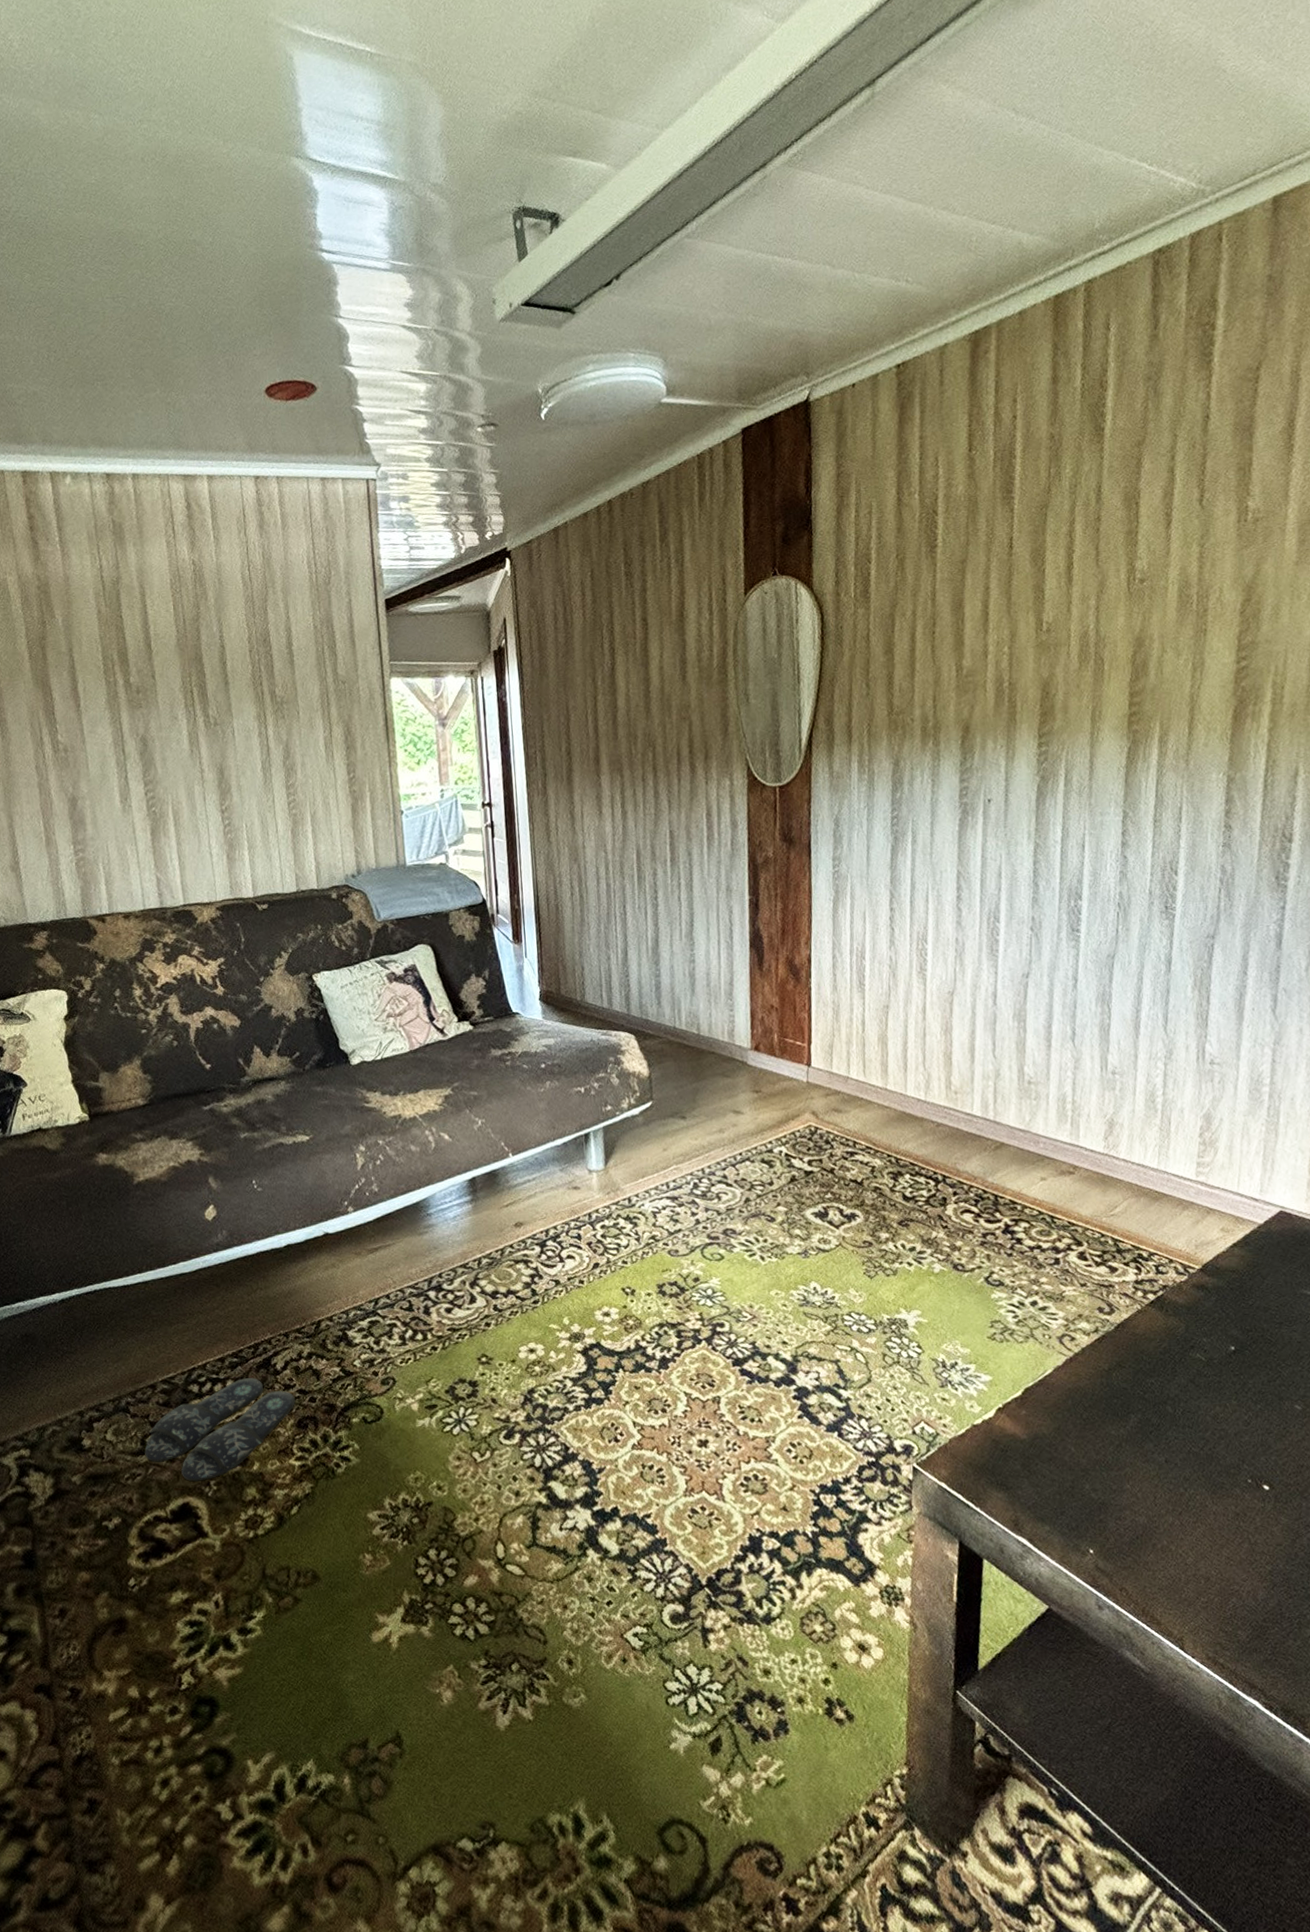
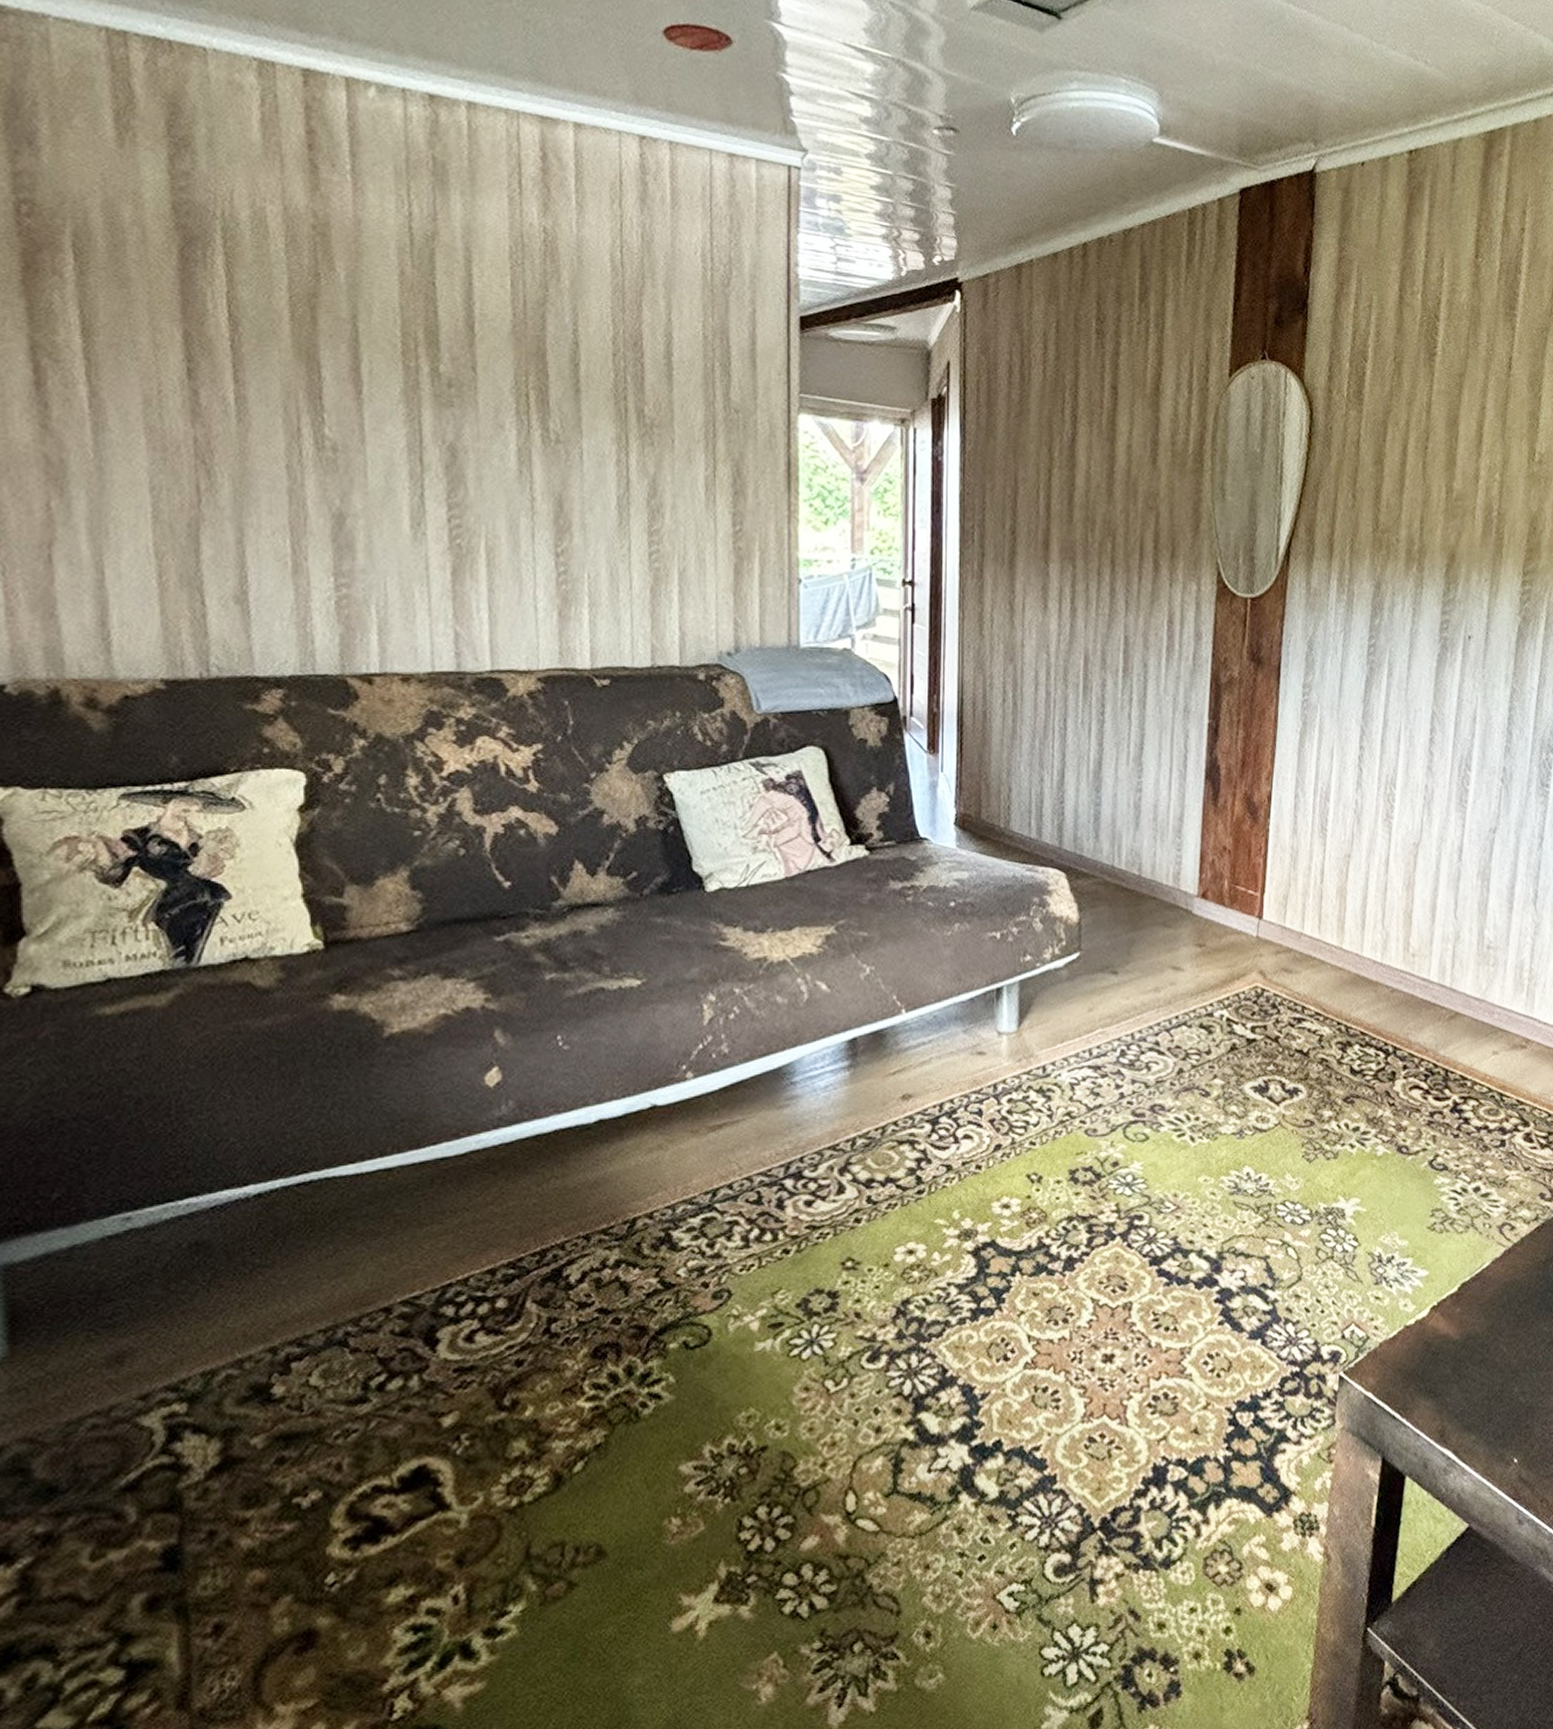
slippers: present [145,1378,295,1482] -> none [366,1294,592,1436]

